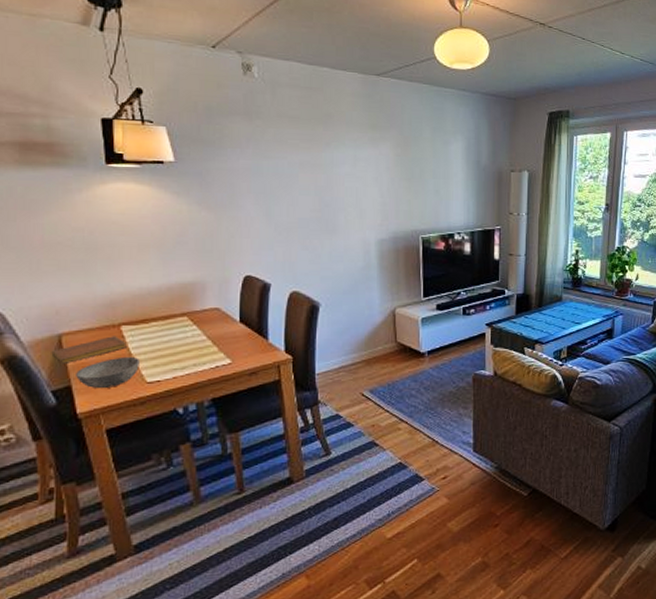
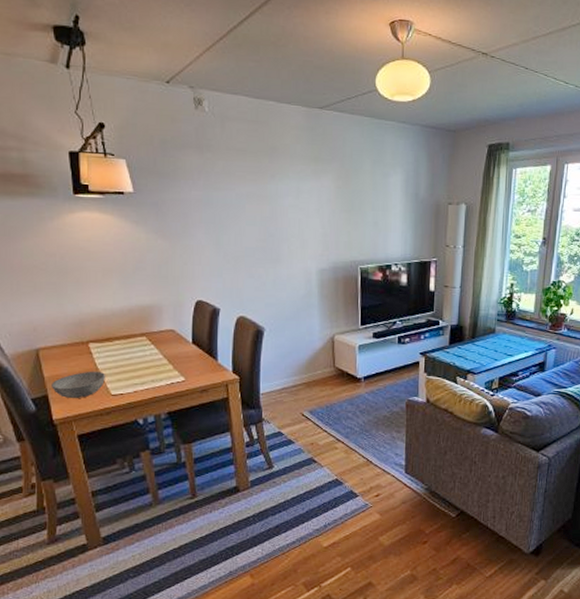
notebook: present [51,336,127,365] -> none [30,352,94,376]

